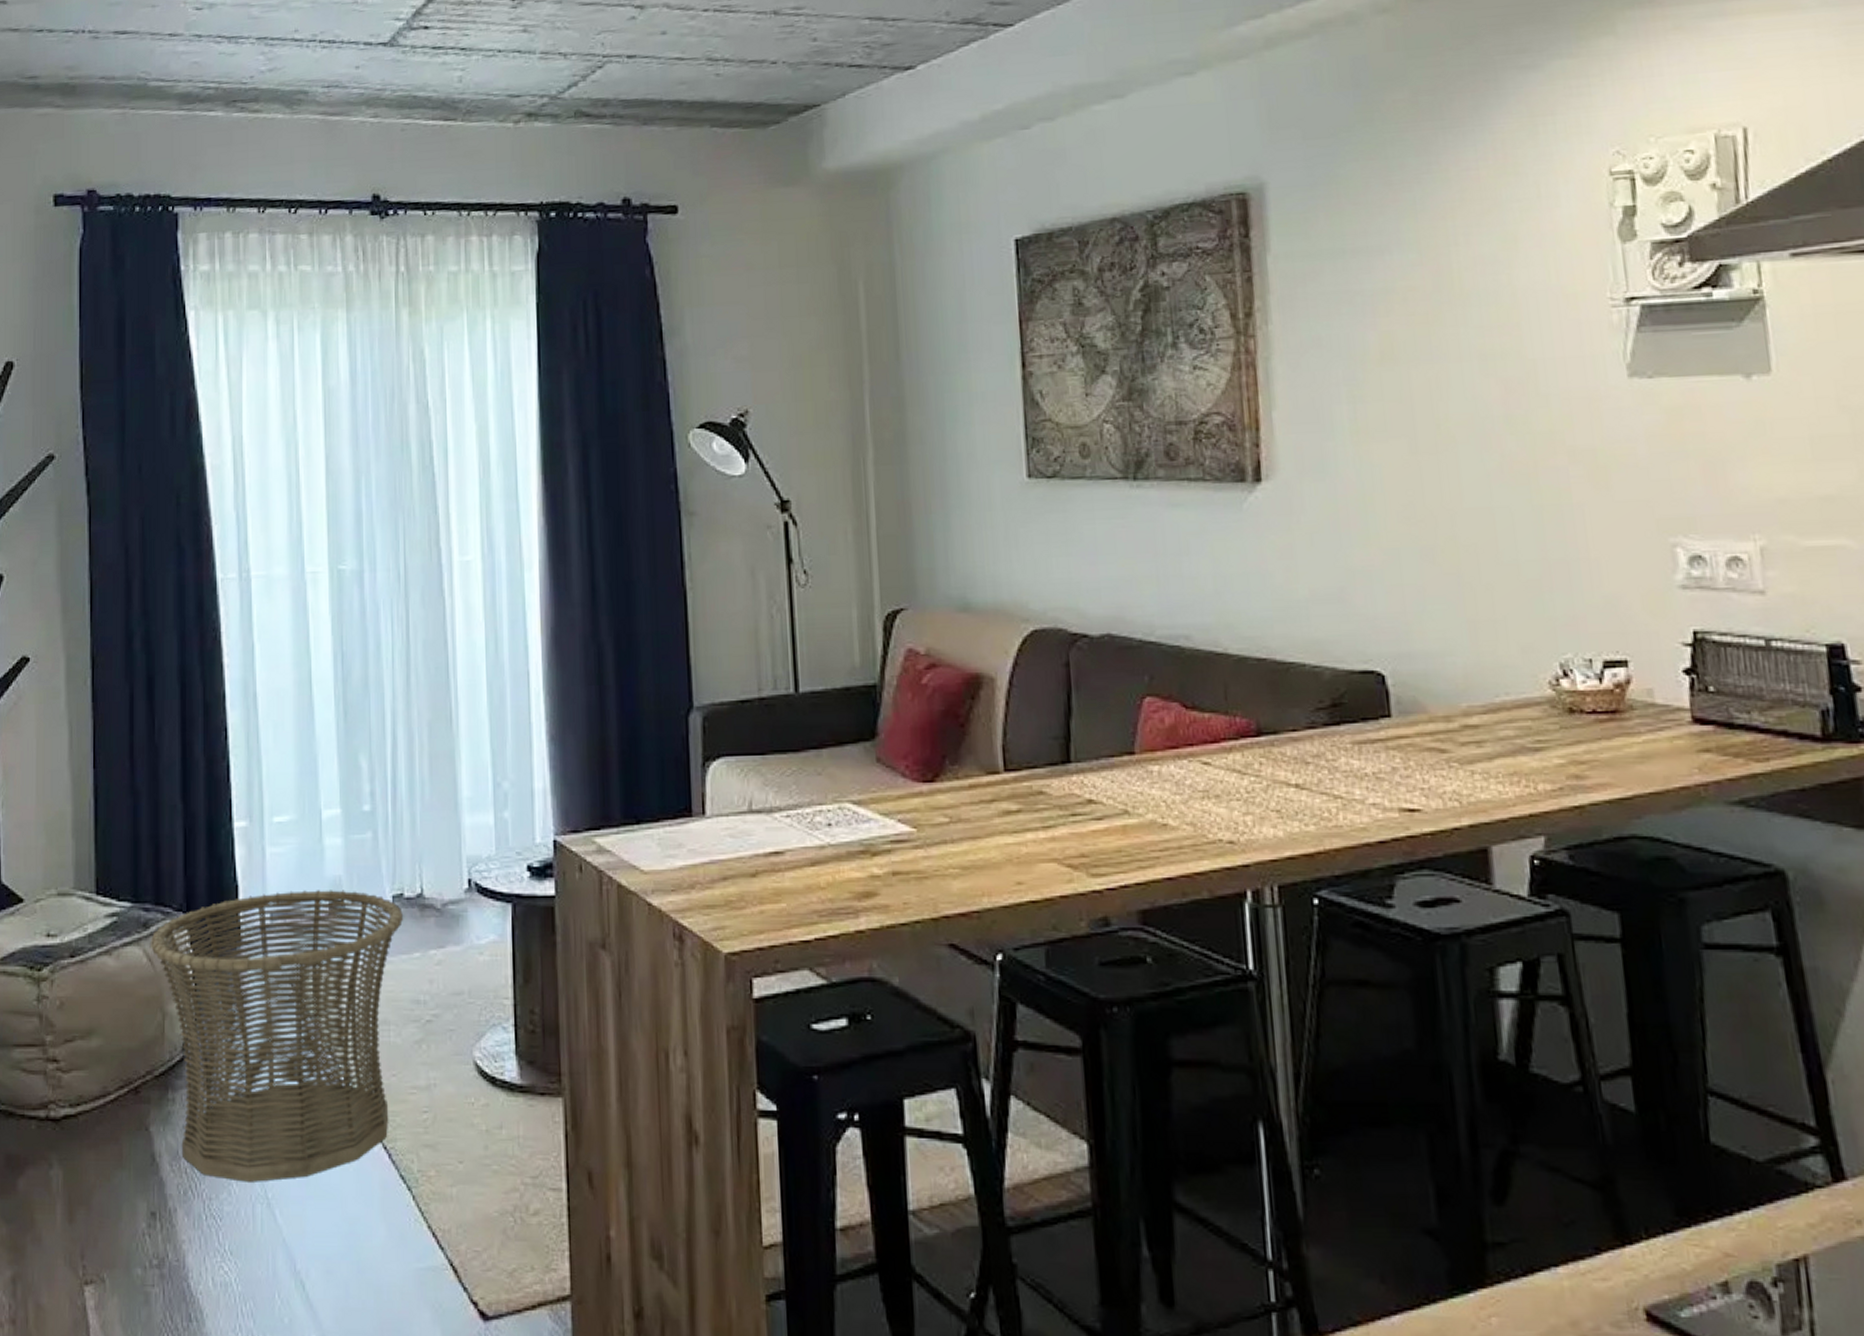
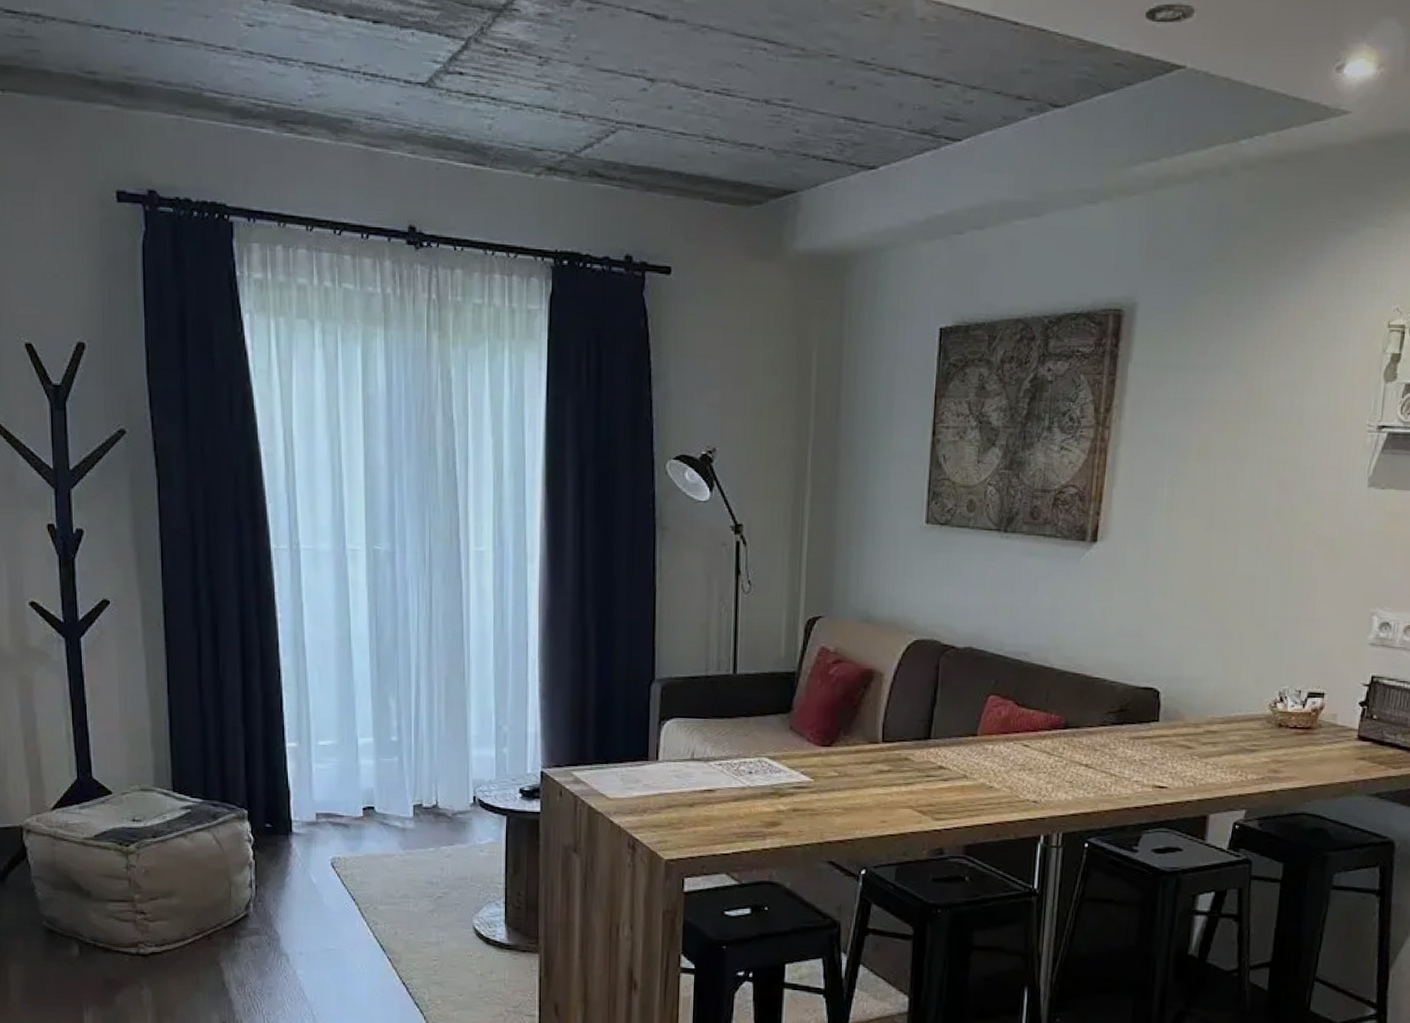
basket: present [151,890,403,1182] -> none [219,797,421,1004]

